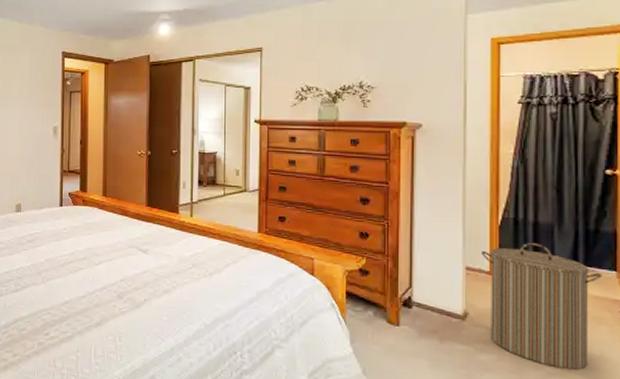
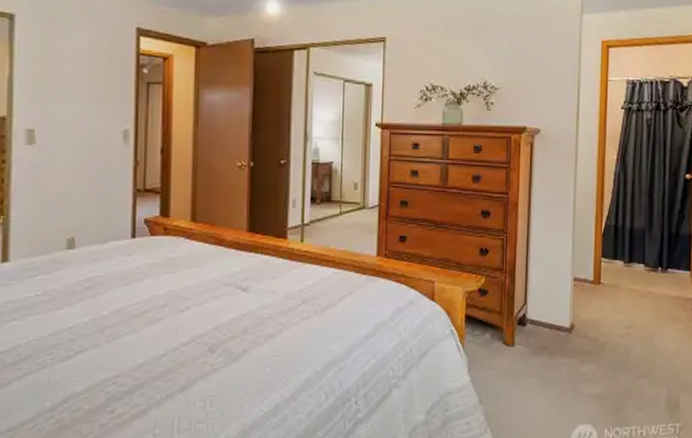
laundry hamper: present [480,243,602,370] -> none [586,249,680,370]

